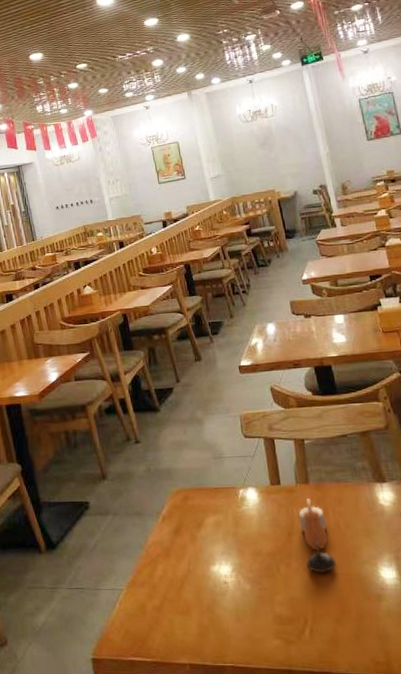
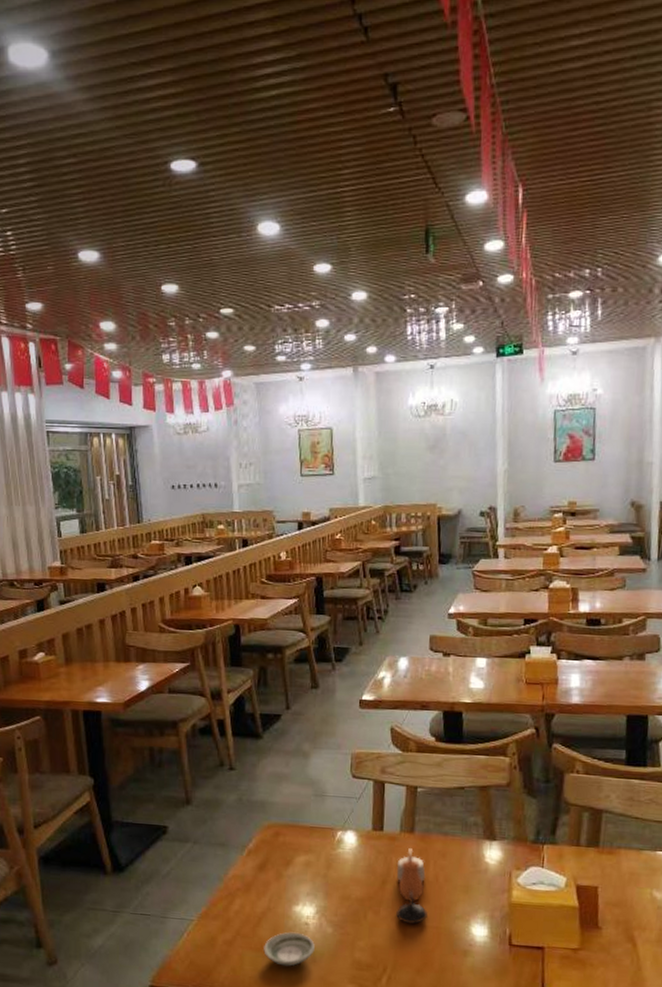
saucer: none [190,592,237,627] -> present [263,931,315,967]

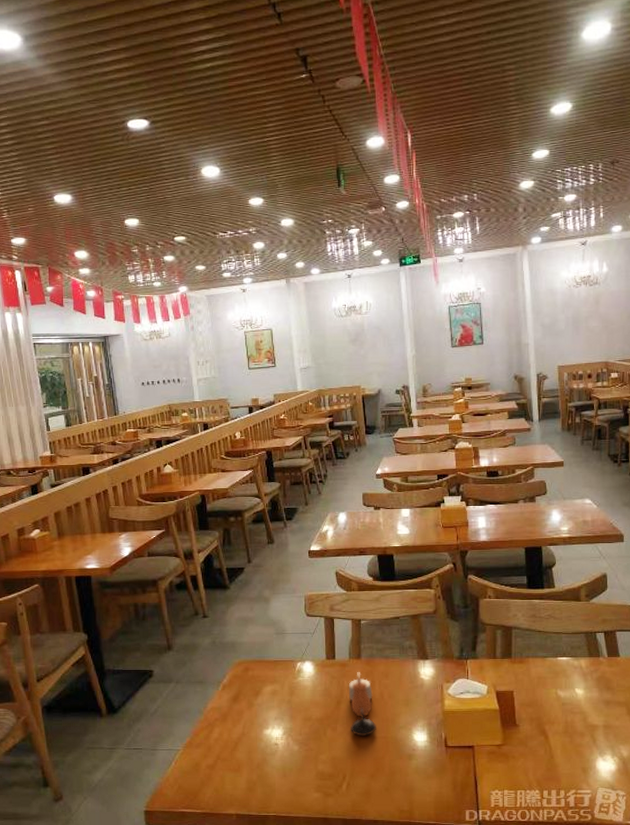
saucer: present [263,931,315,967] -> none [241,752,284,783]

